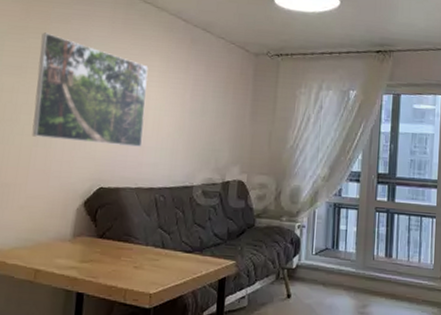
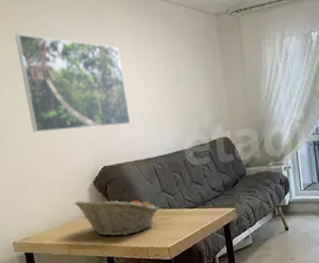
fruit basket: none [56,220,150,271] -> present [74,197,159,237]

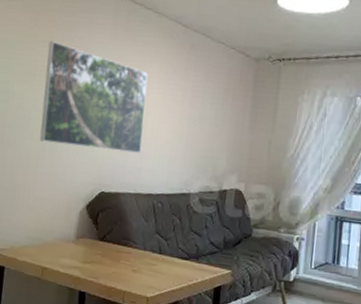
fruit basket: present [74,197,159,237] -> none [61,222,148,273]

